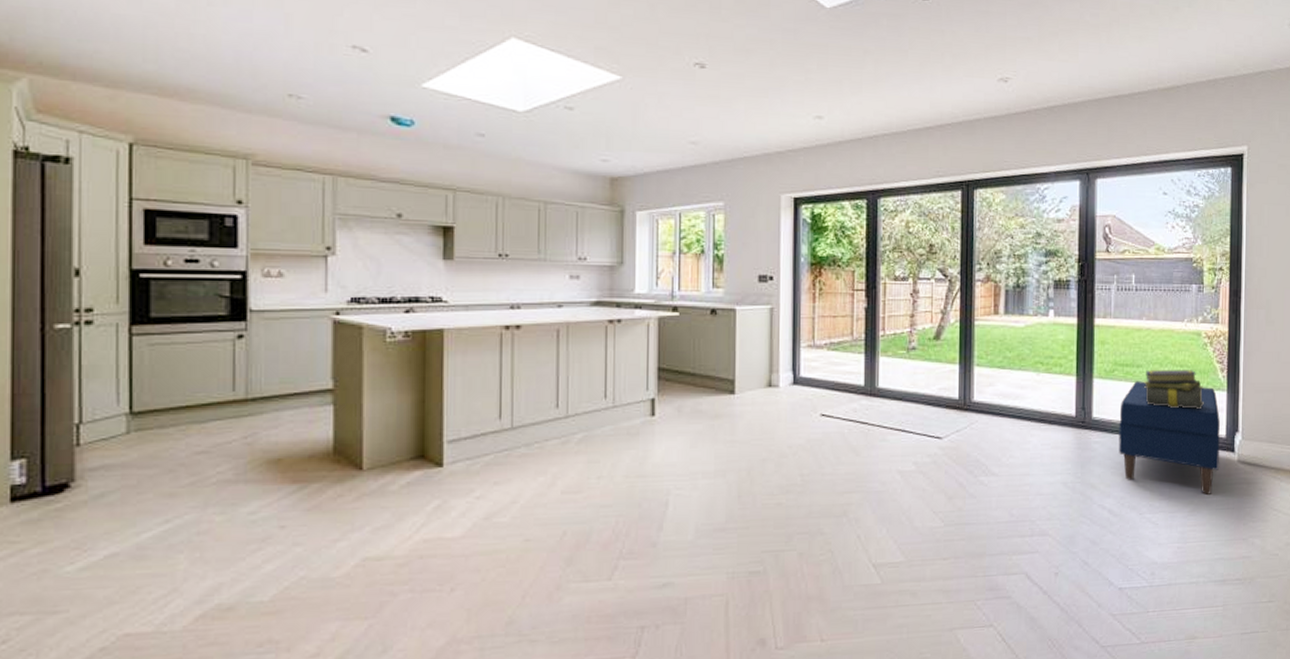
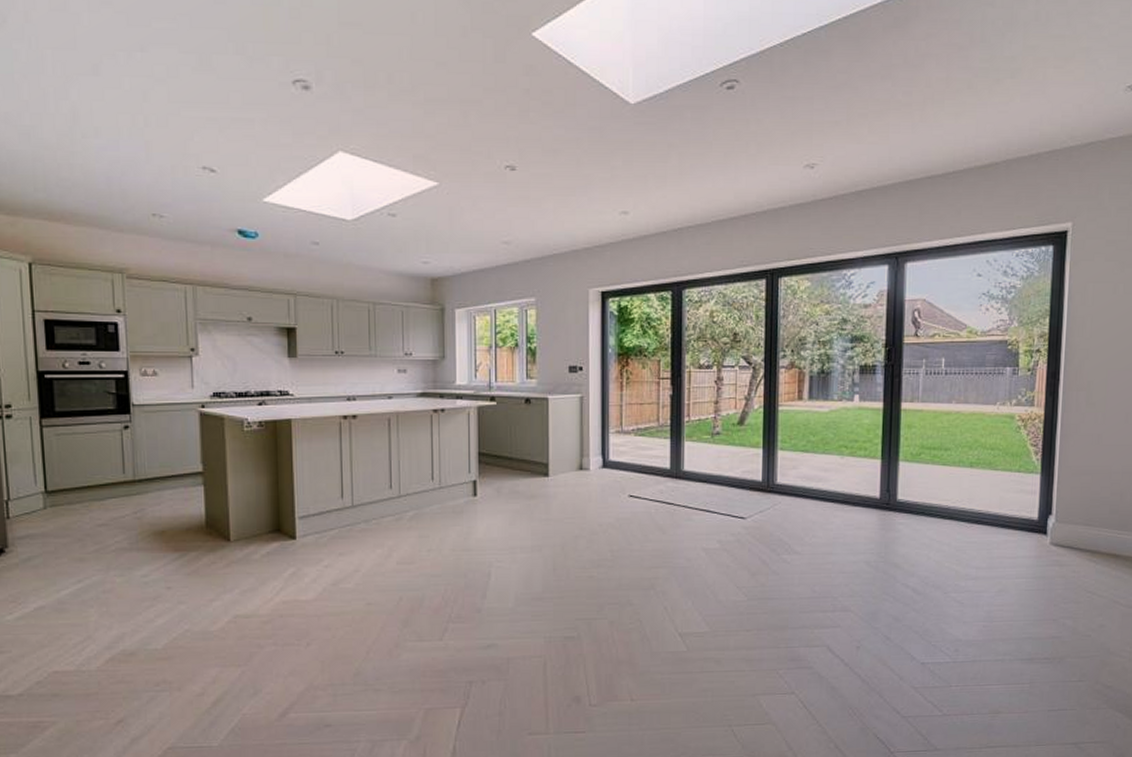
bench: present [1118,381,1220,495] -> none [924,464,1032,576]
stack of books: present [1143,369,1205,409] -> none [951,452,1017,491]

